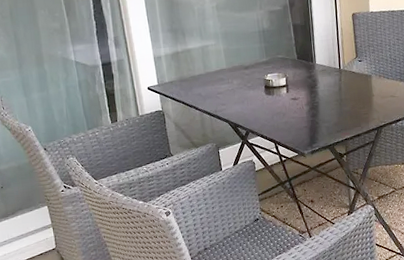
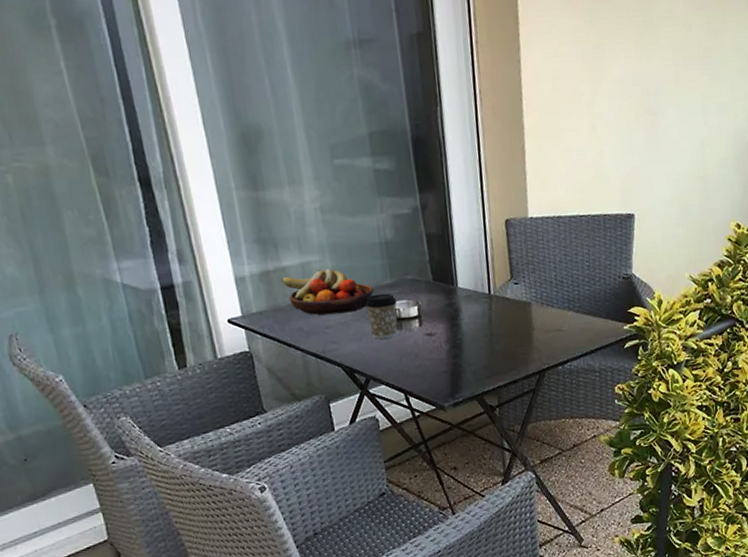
fruit bowl: none [187,50,254,84] -> present [281,268,374,315]
coffee cup: none [246,68,271,103] -> present [364,293,398,340]

